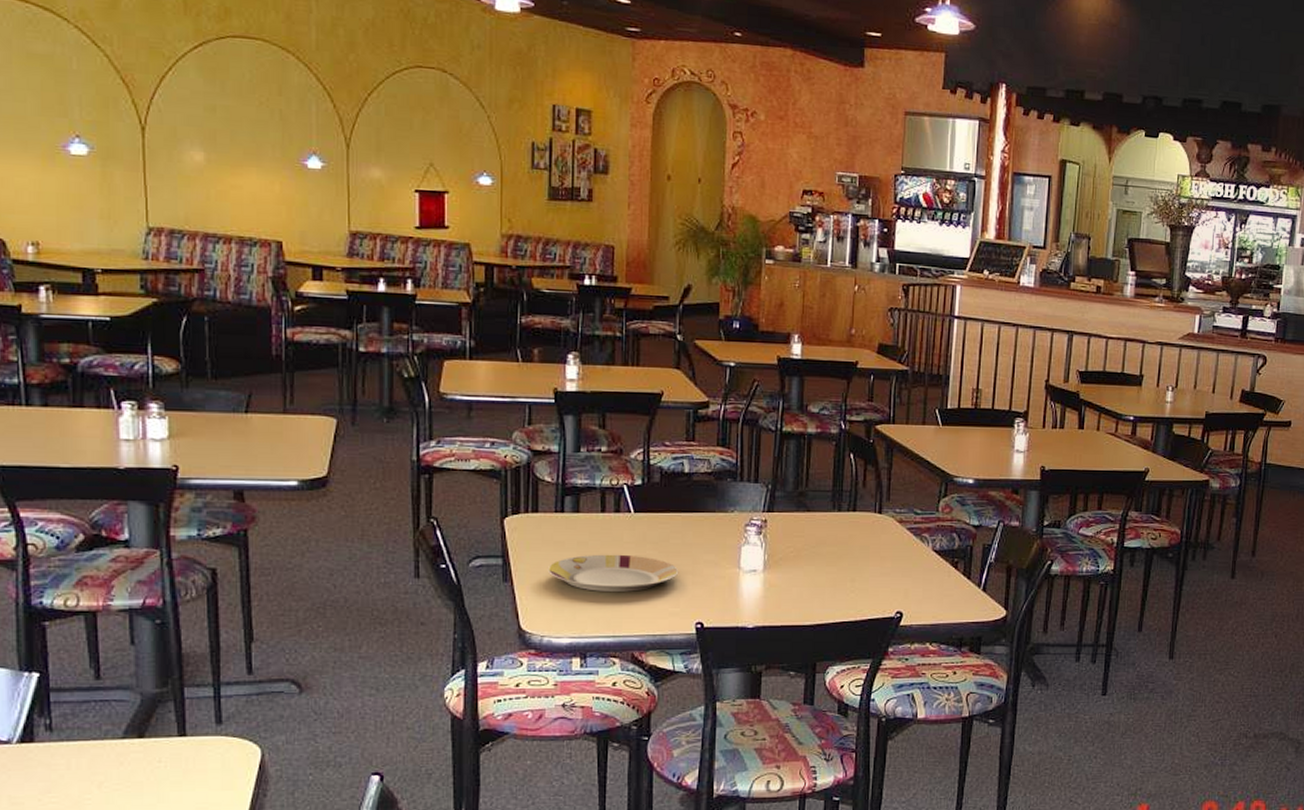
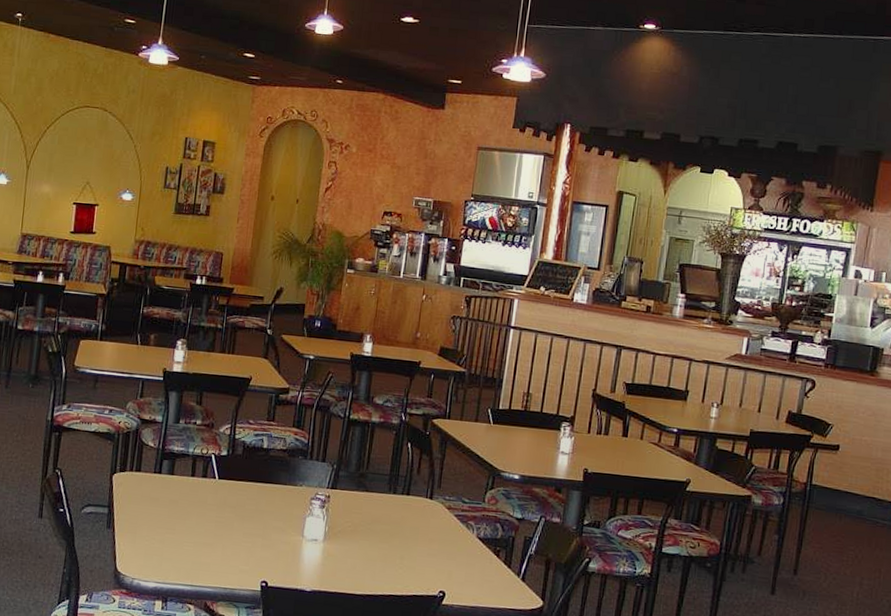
plate: present [547,554,679,592] -> none [143,512,251,548]

